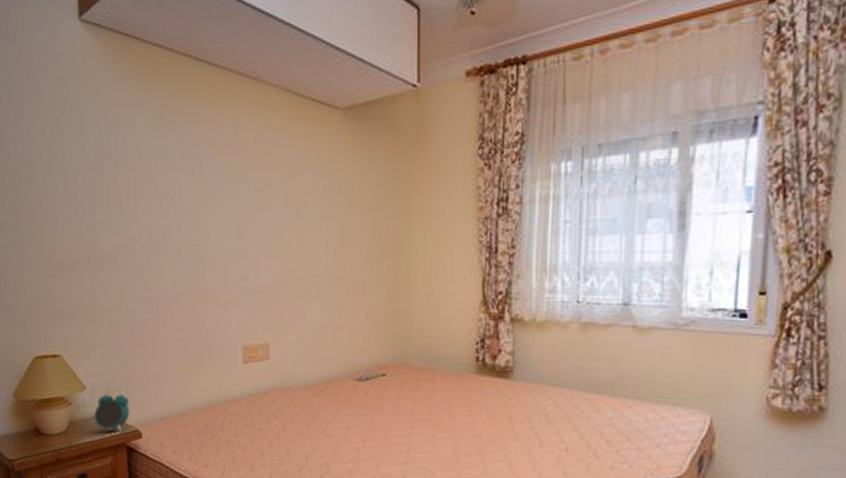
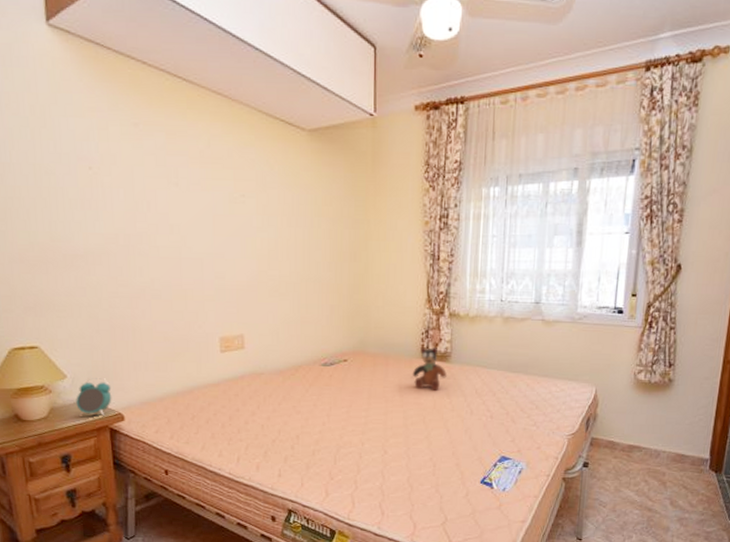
stuffed animal: none [464,360,508,414] -> present [412,347,447,391]

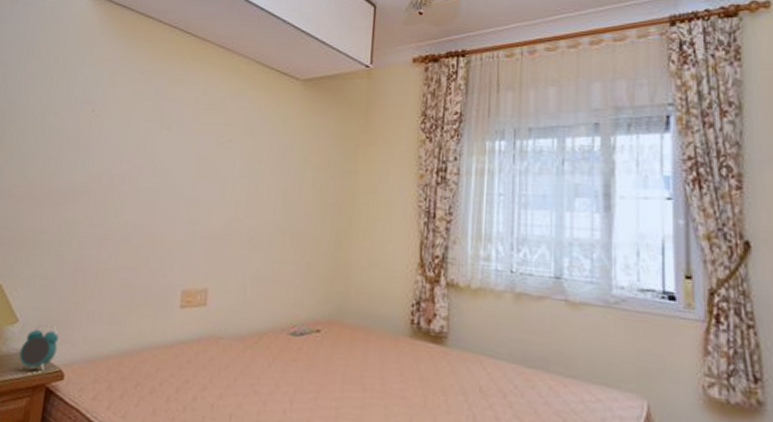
stuffed animal: present [412,347,447,391] -> none [397,322,442,383]

